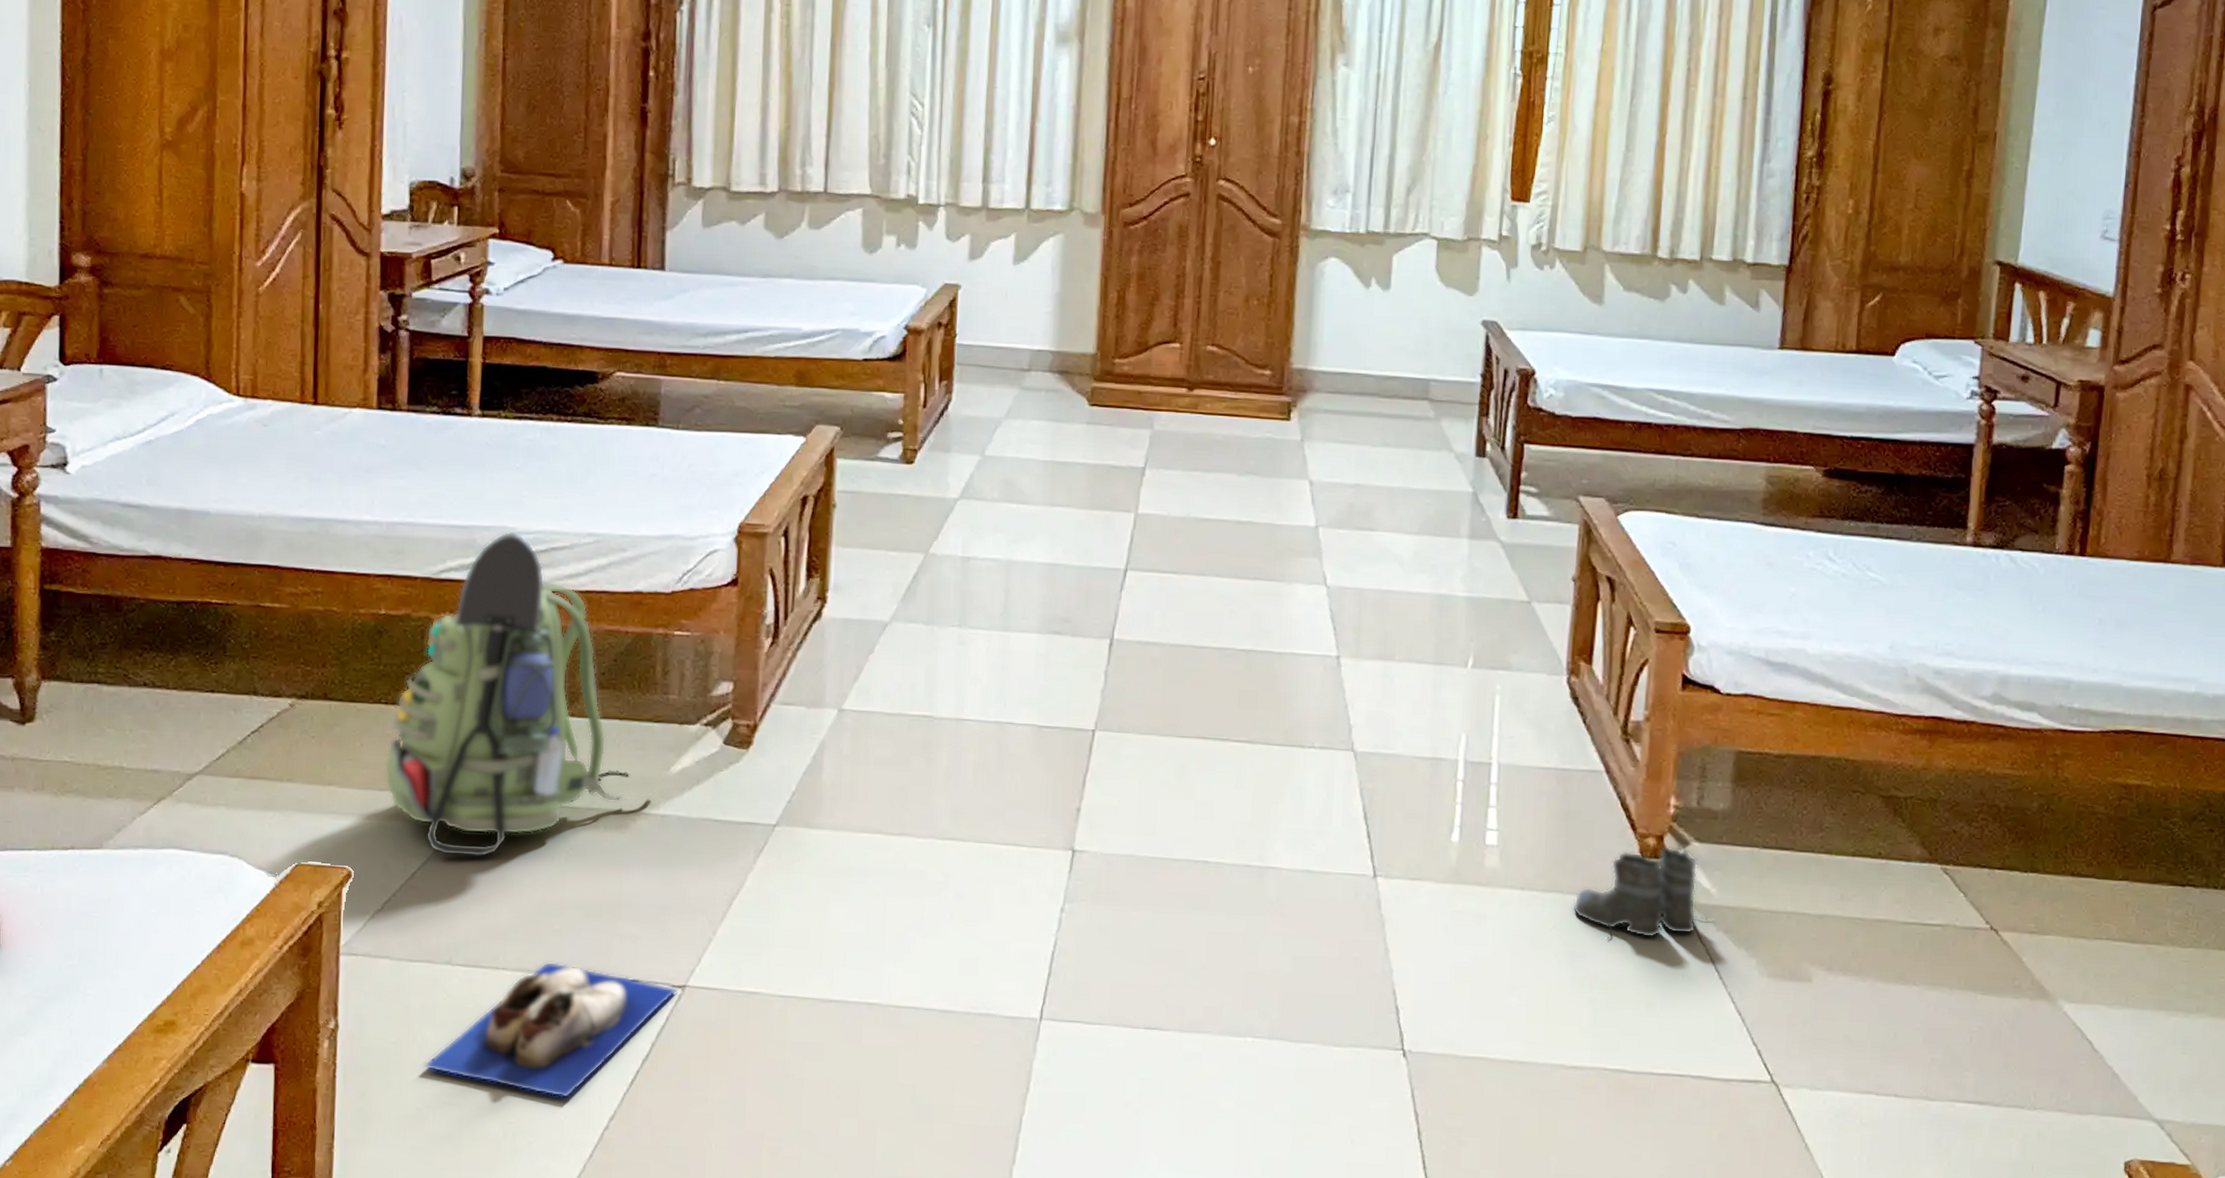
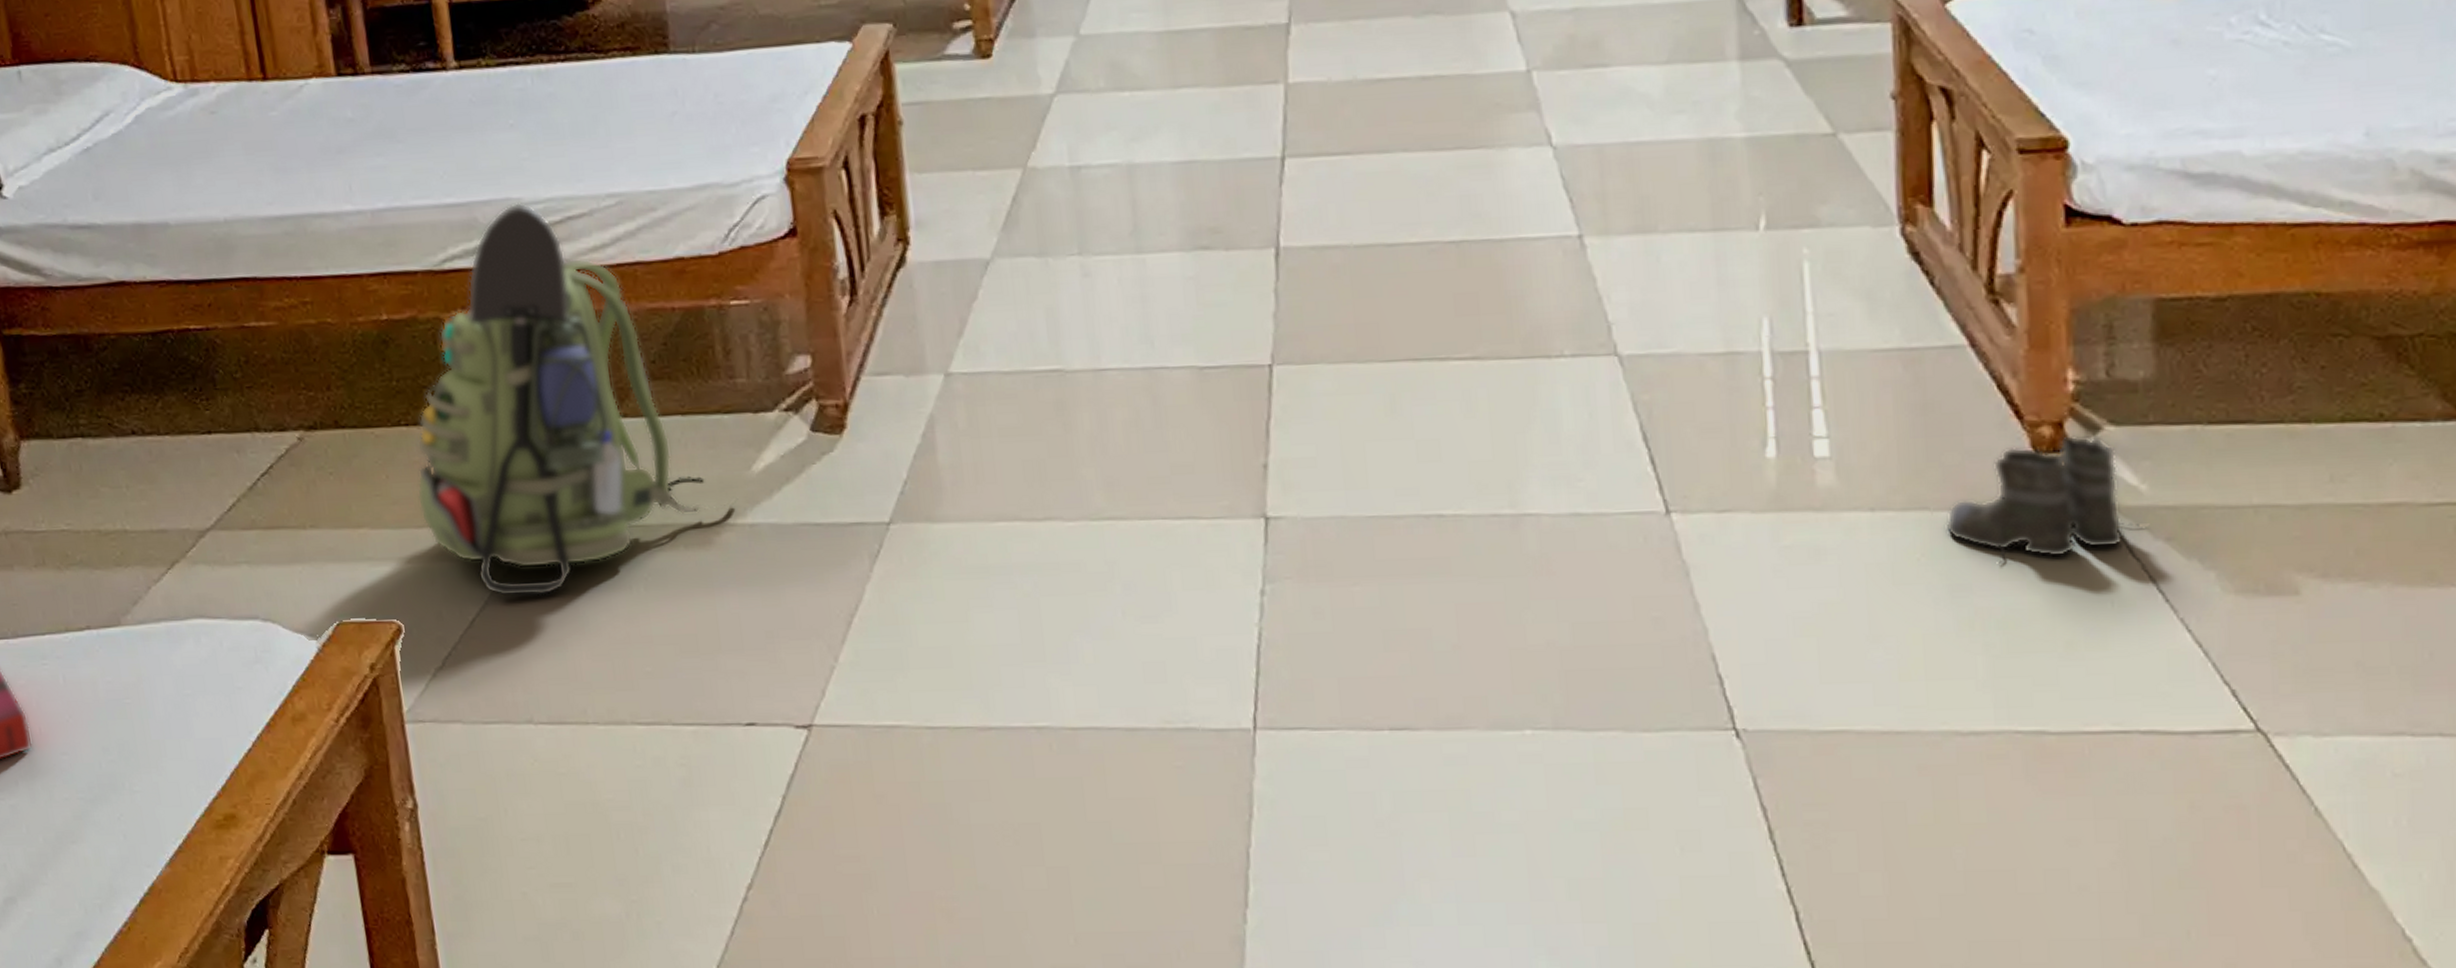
shoe: present [424,961,677,1099] -> none [522,710,803,869]

